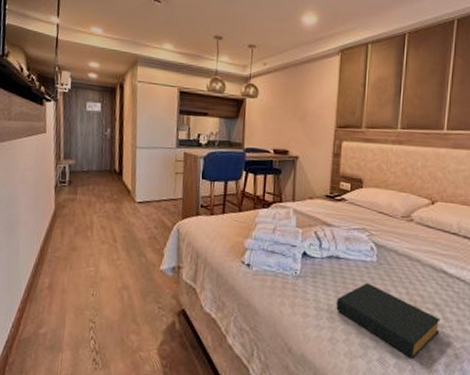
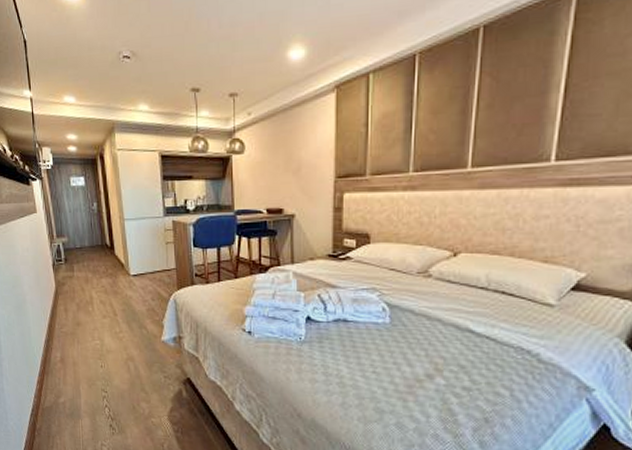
hardback book: present [336,282,441,359] -> none [346,345,467,423]

